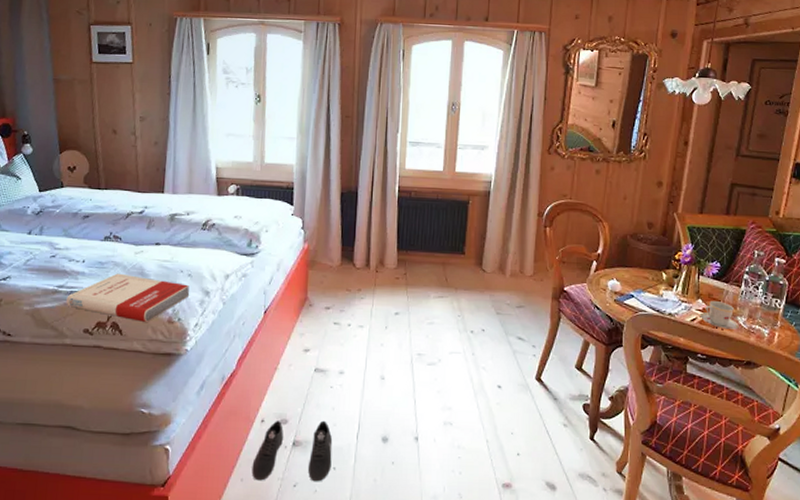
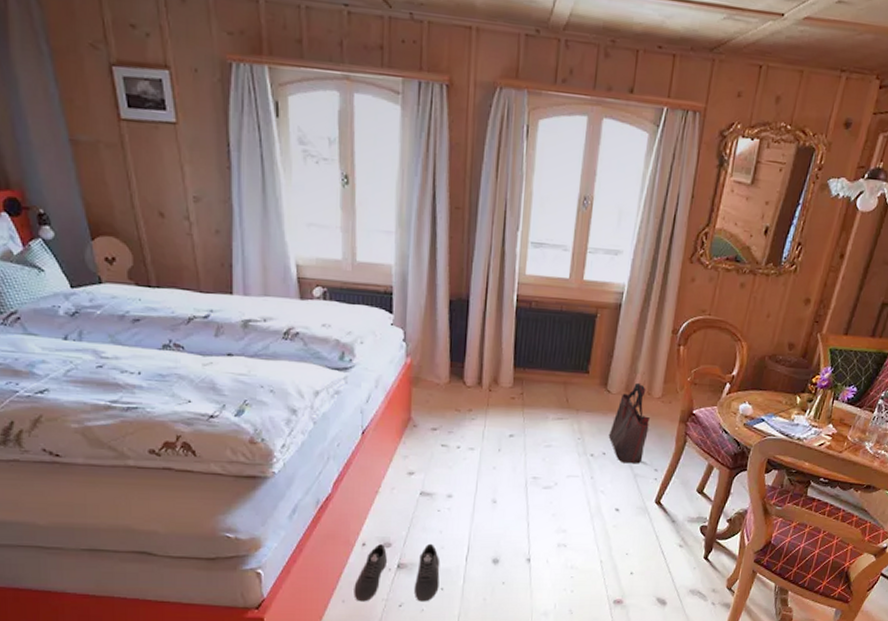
book: present [66,273,190,323] -> none [123,387,274,444]
handbag: none [486,262,524,340] -> present [608,382,650,464]
teacup: present [699,301,739,331] -> none [828,426,866,456]

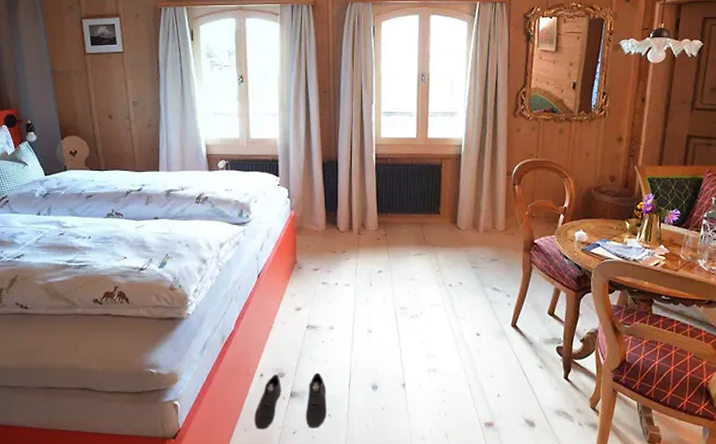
handbag: present [608,382,650,464] -> none [463,219,497,291]

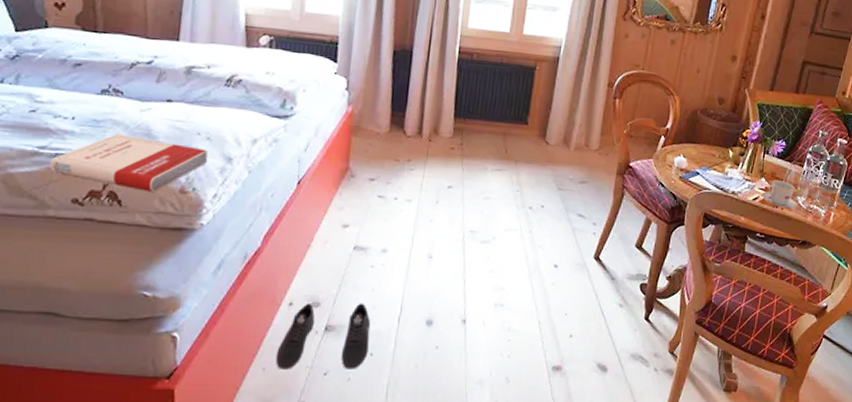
book: none [76,247,188,291] -> present [49,133,208,193]
teacup: none [662,246,700,273] -> present [761,180,798,210]

